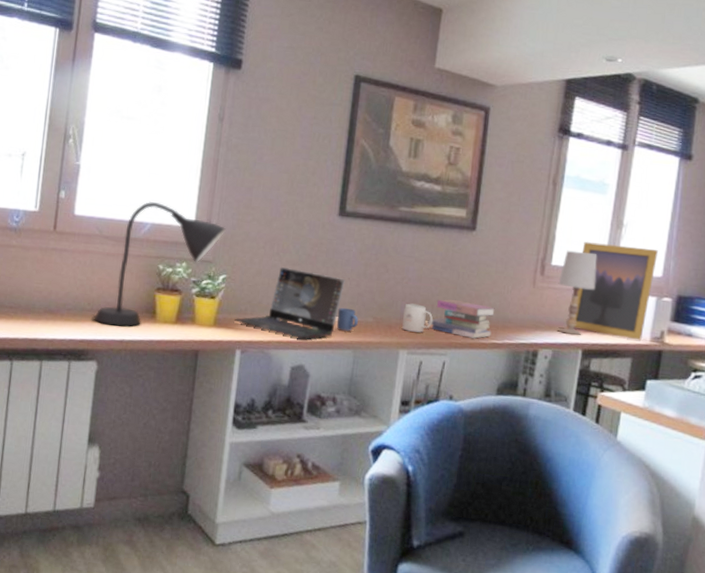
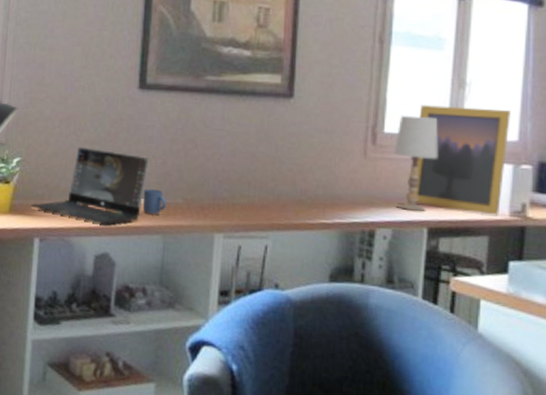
mug: present [402,303,433,333] -> none [215,181,250,214]
books: present [427,299,495,339] -> none [245,175,321,219]

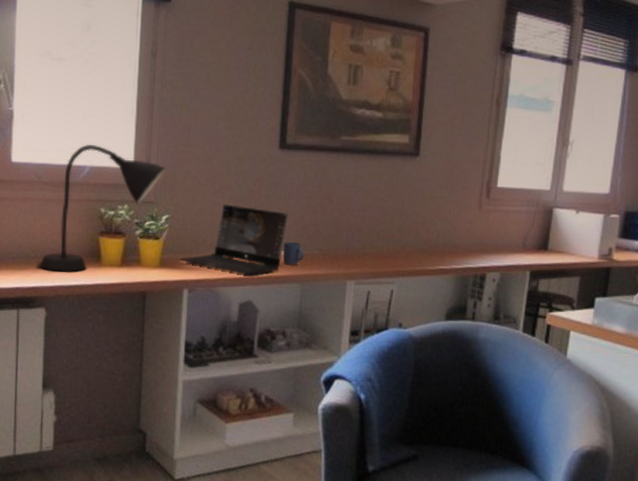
table lamp: present [393,115,438,211] -> none [504,171,543,256]
picture frame: present [414,105,511,215] -> none [520,162,605,259]

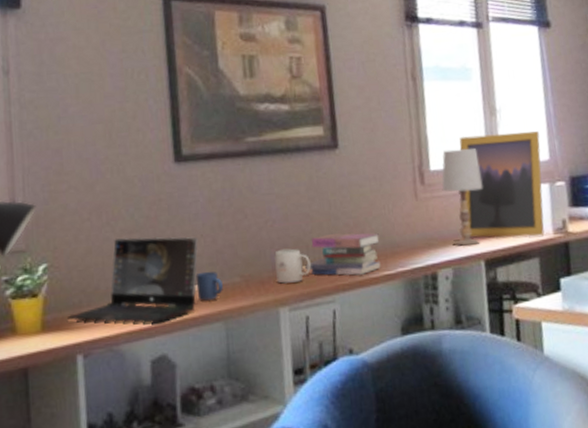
mug: none [348,233,379,263] -> present [274,248,311,285]
books: none [374,227,441,265] -> present [305,233,381,276]
table lamp: none [504,171,543,256] -> present [441,148,483,246]
picture frame: none [520,162,605,259] -> present [459,130,545,238]

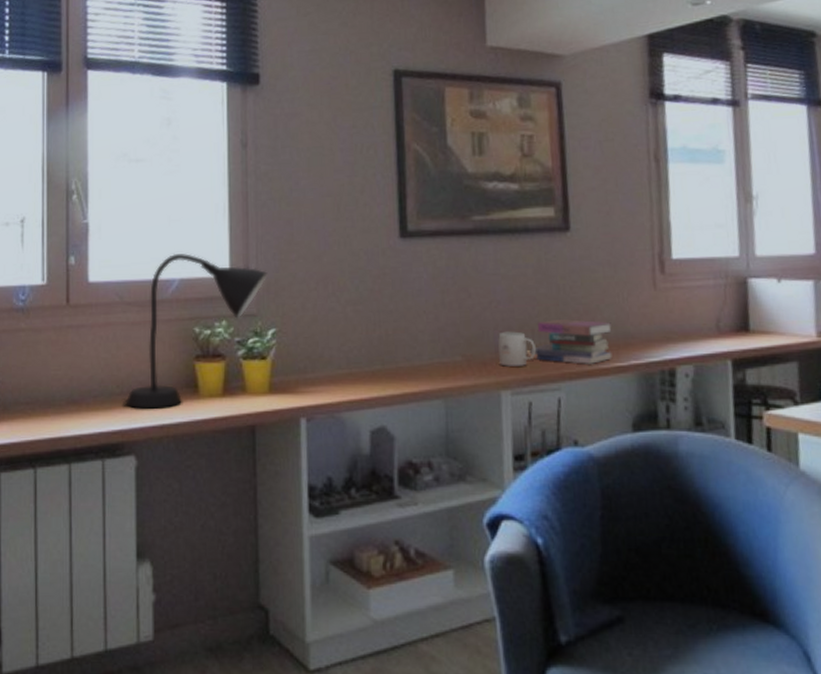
laptop computer: present [68,236,198,324] -> none [293,308,421,395]
mug: present [195,271,223,301] -> none [417,348,444,377]
table lamp: present [441,148,483,246] -> none [684,237,733,342]
picture frame: present [459,130,545,238] -> none [707,221,806,338]

